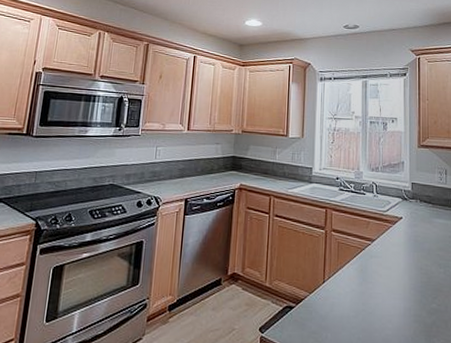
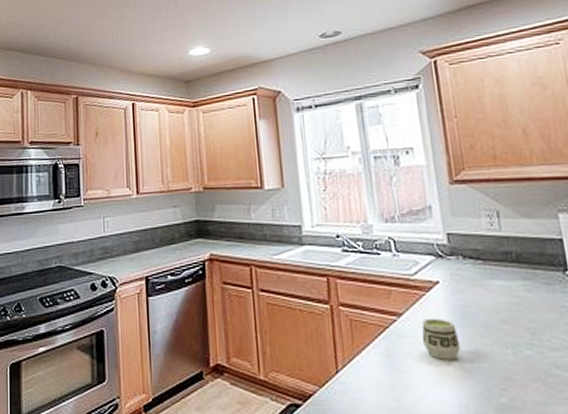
cup: none [386,244,411,275] -> present [421,318,461,360]

